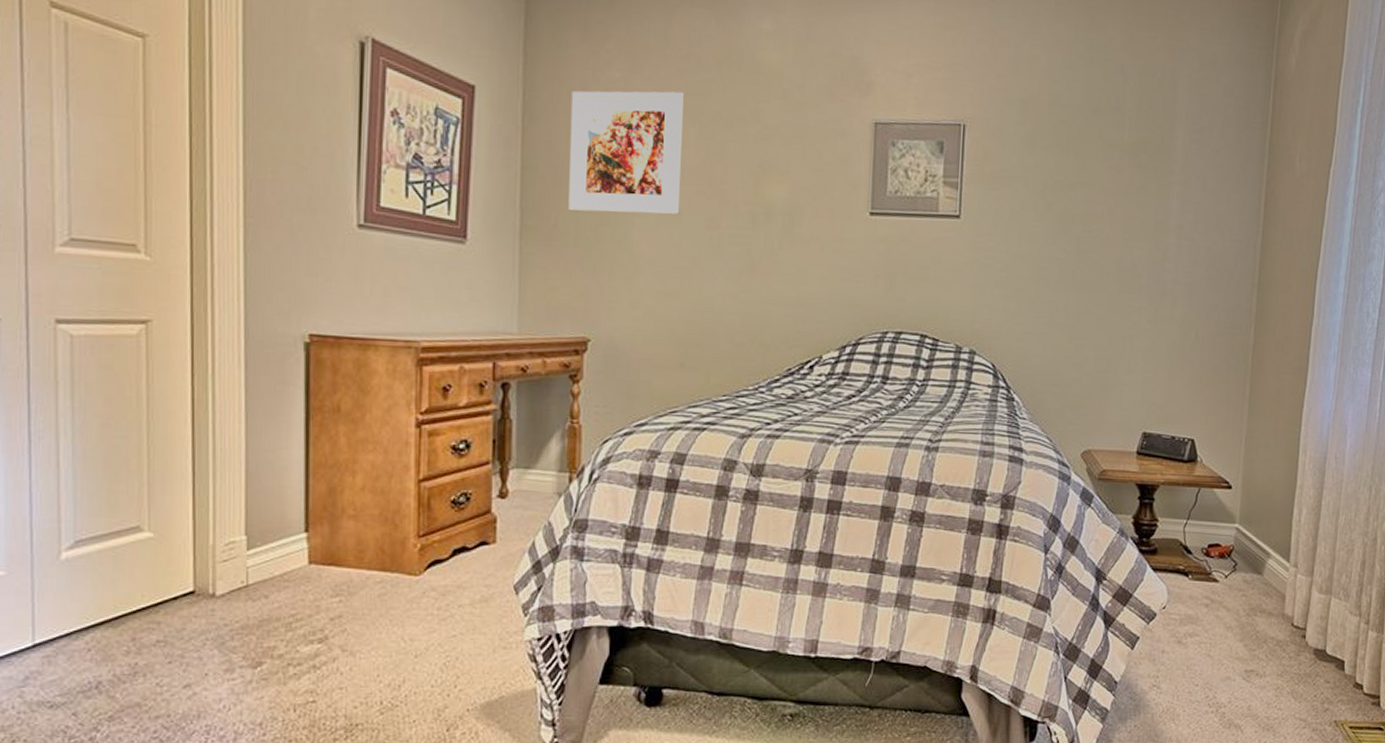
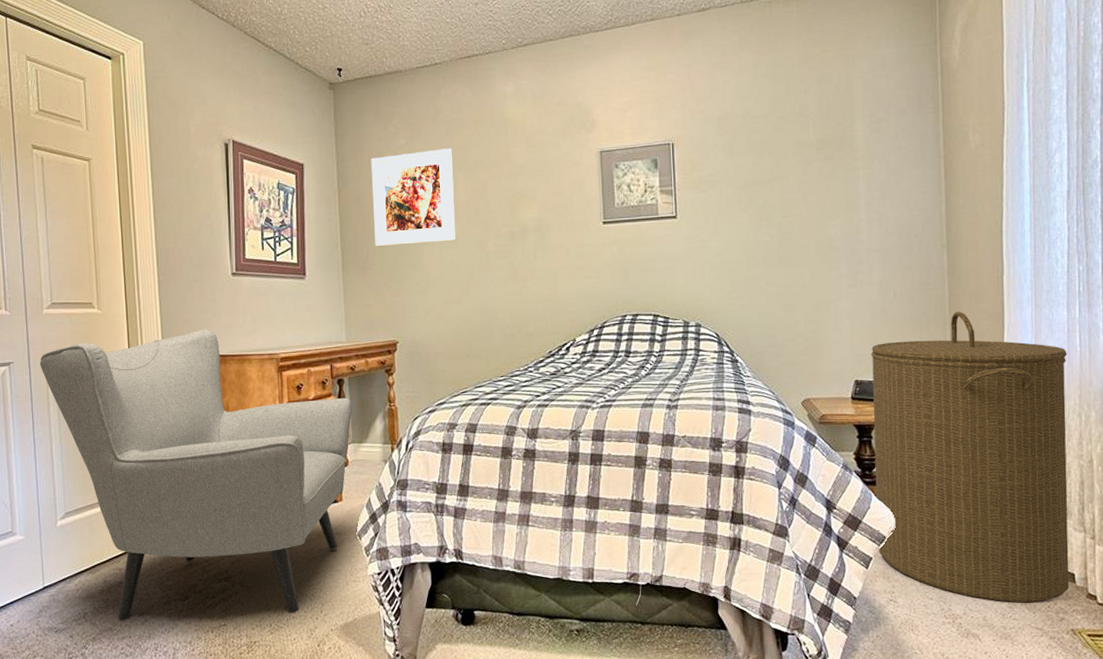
chair: none [44,298,519,693] -> present [39,329,352,621]
laundry hamper: none [1147,361,1366,691] -> present [871,311,1069,603]

